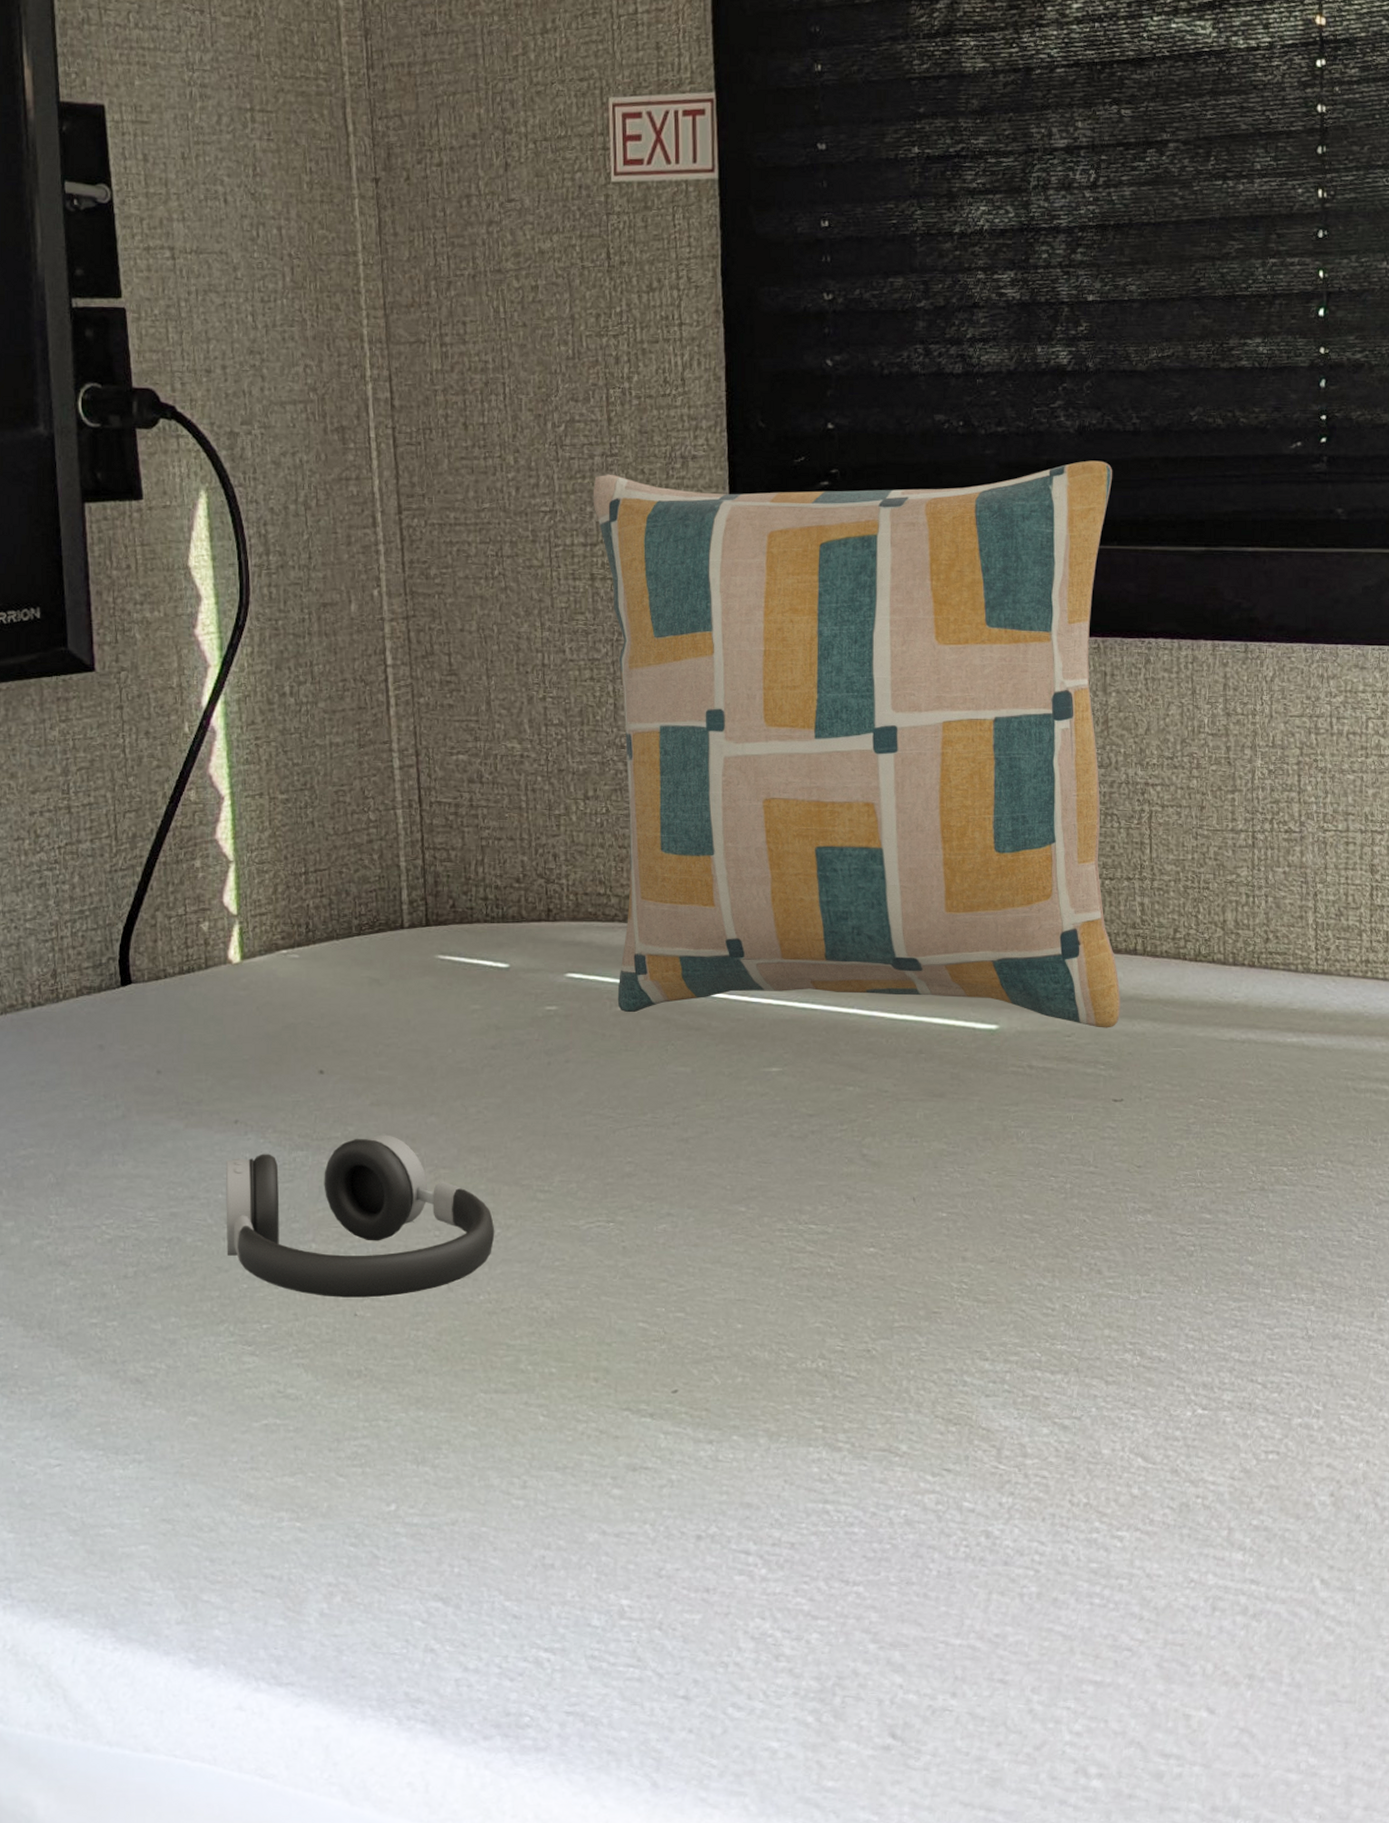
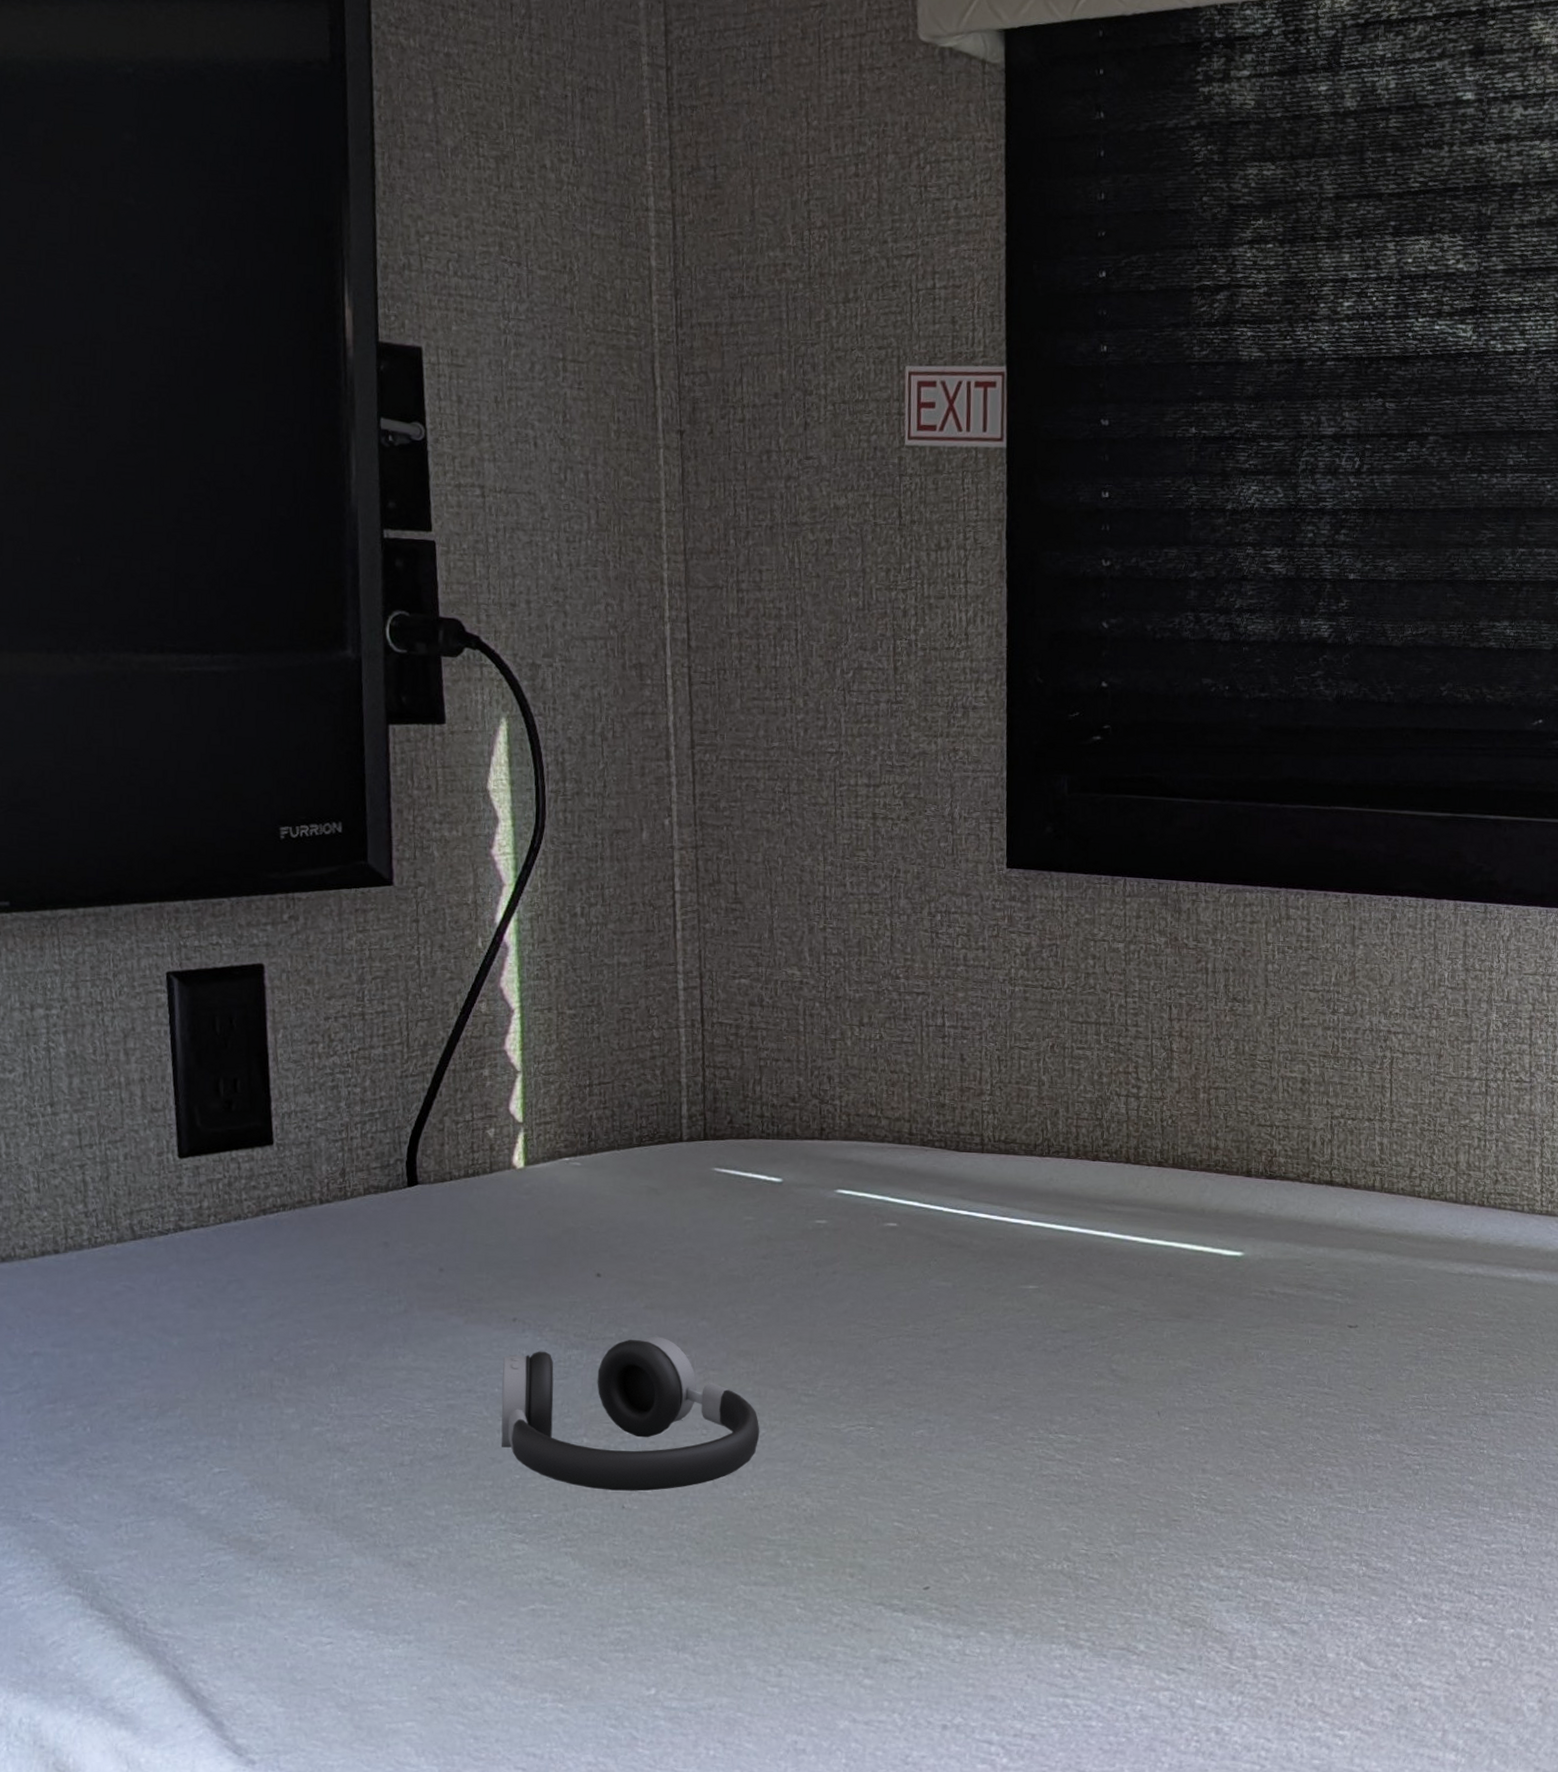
pillow: present [593,460,1121,1028] -> none [877,720,1367,1259]

